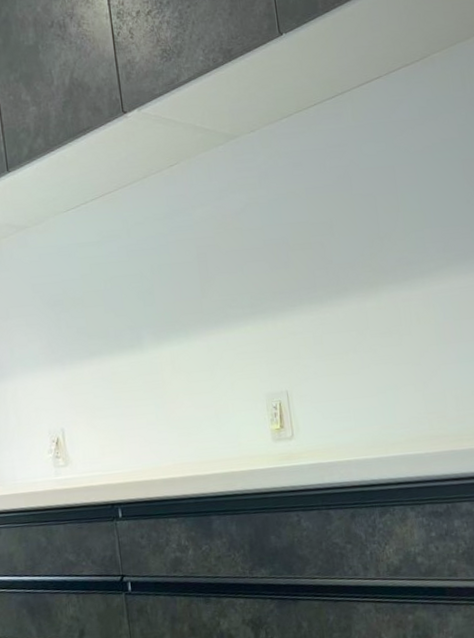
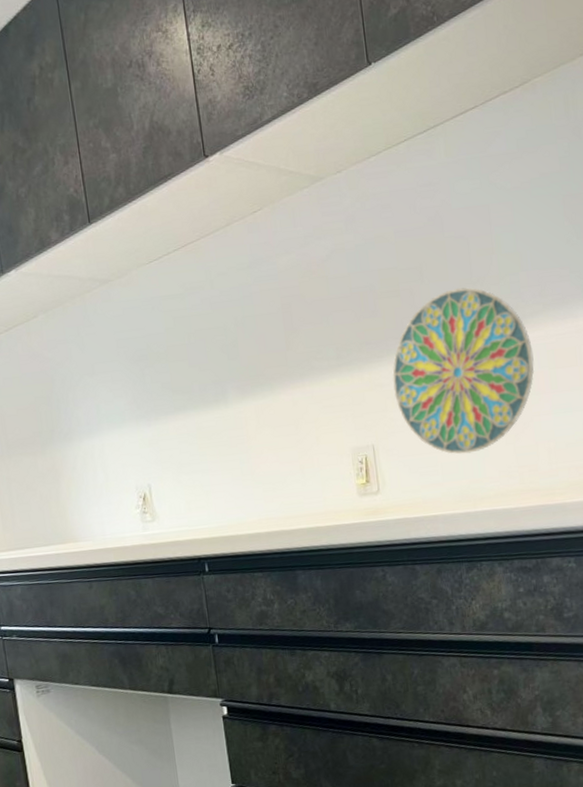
decorative plate: none [305,242,440,401] -> present [392,287,534,454]

